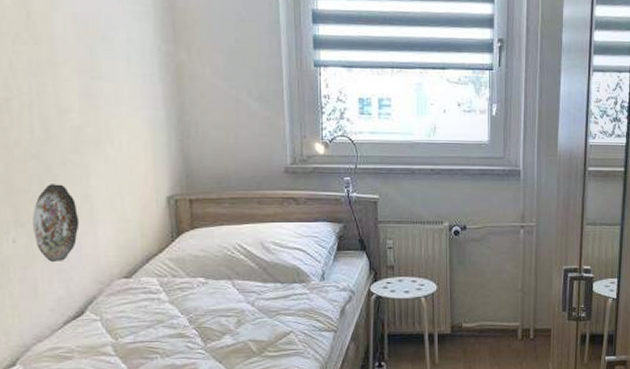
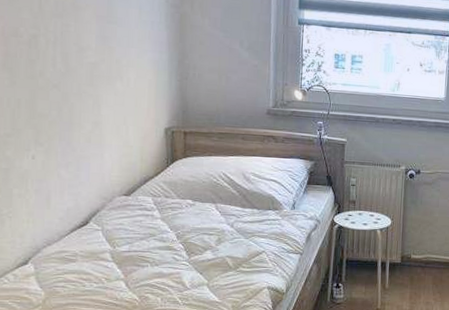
decorative plate: present [33,184,80,263] -> none [50,111,90,178]

